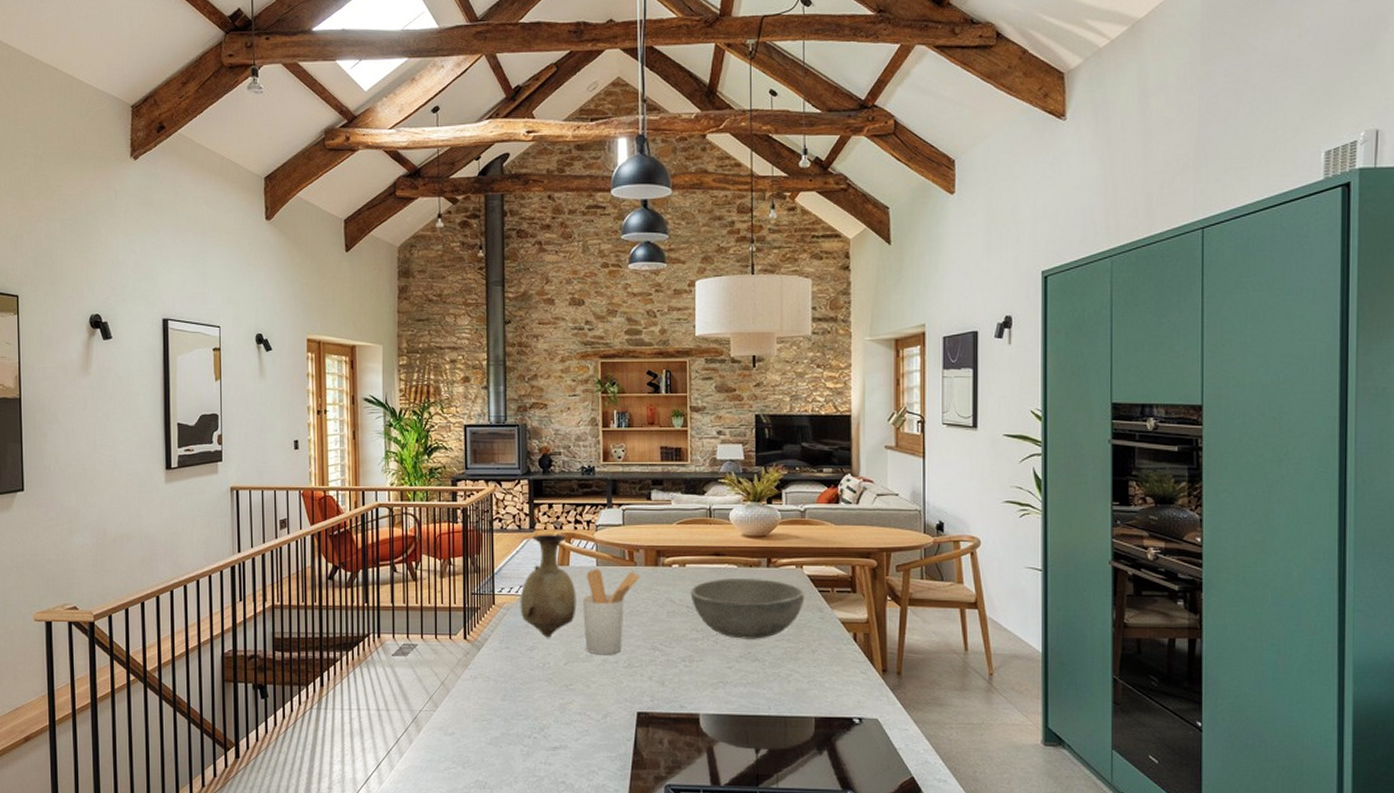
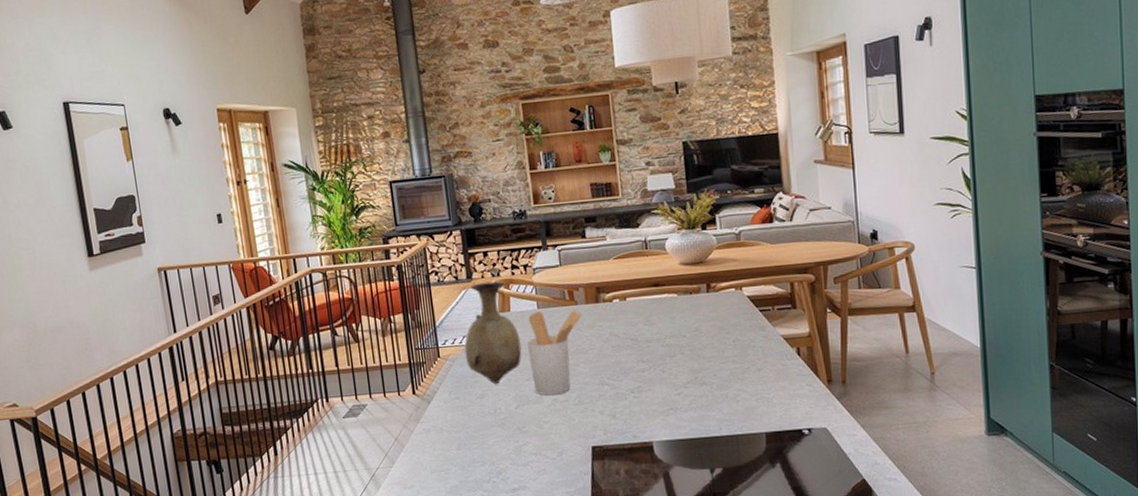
bowl: present [690,578,805,639] -> none [633,304,747,366]

